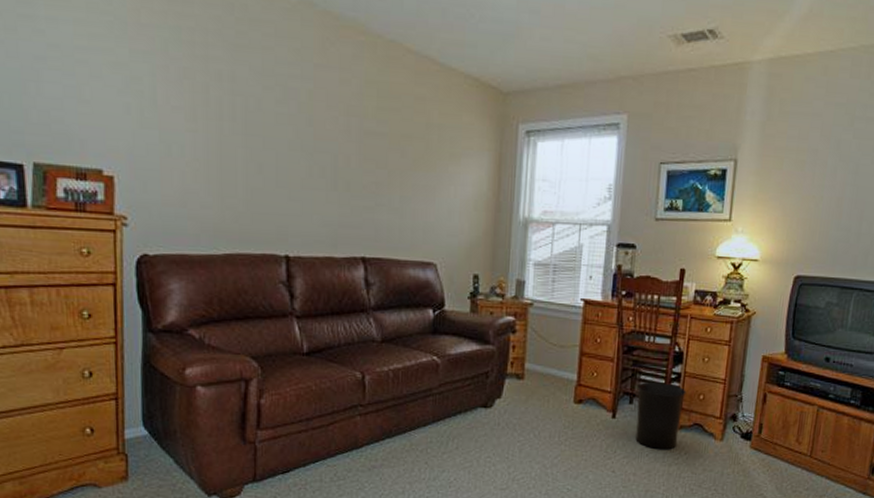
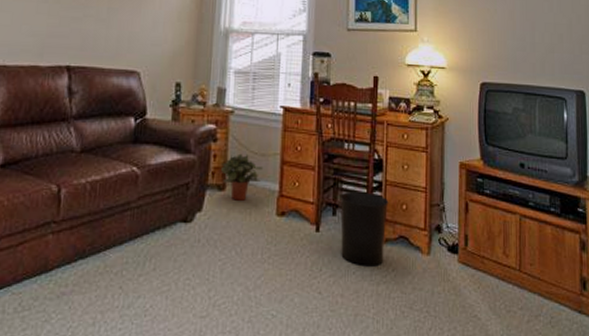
potted plant: none [519,345,563,389] -> present [220,153,264,201]

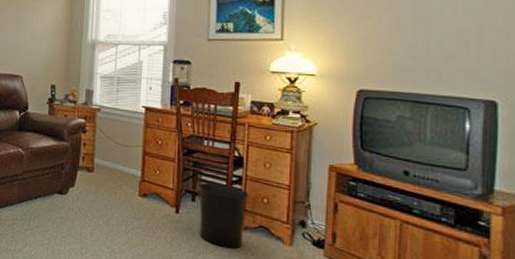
potted plant: present [220,153,264,201] -> none [89,143,127,182]

